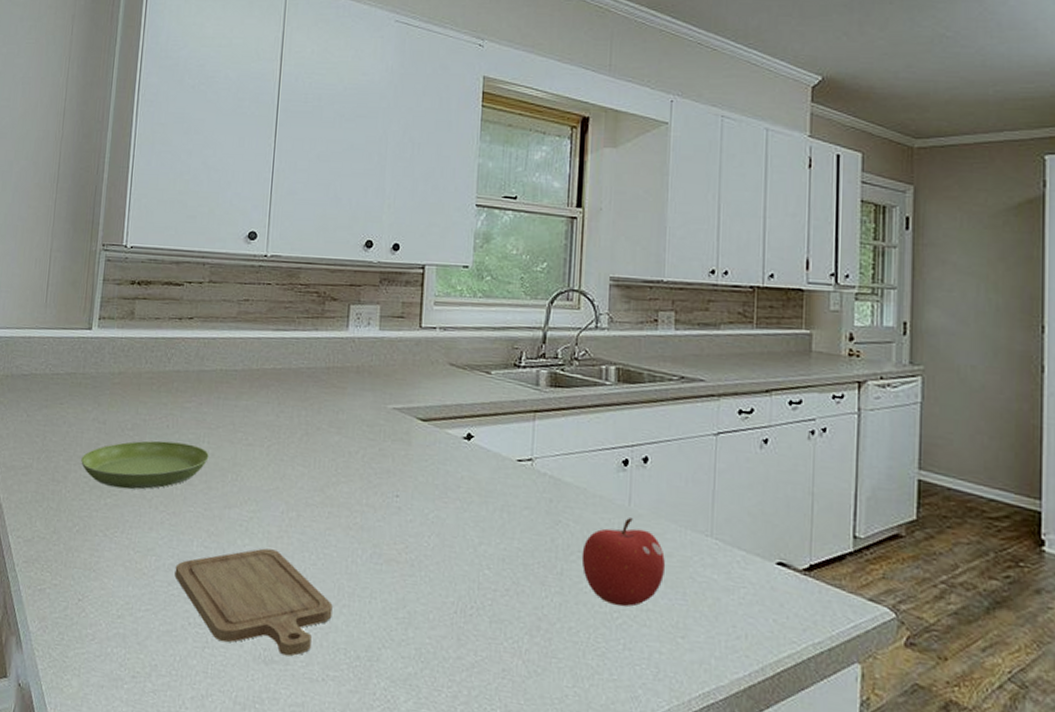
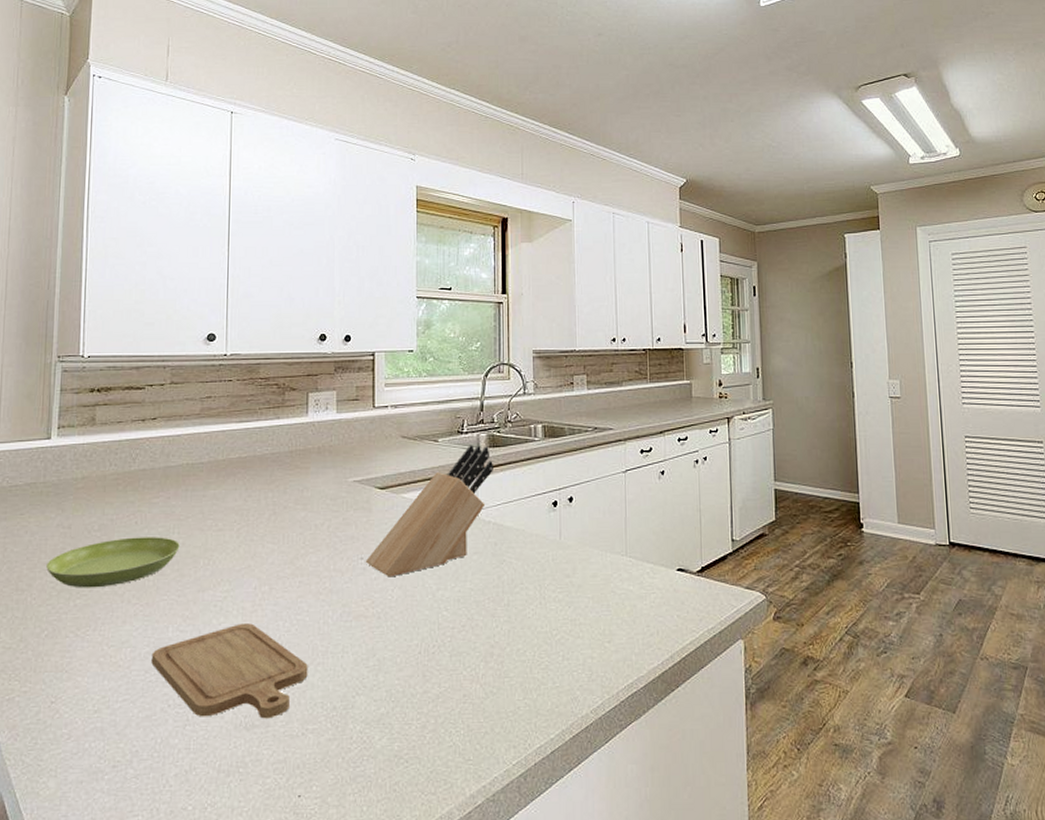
knife block: none [400,381,554,522] -> present [365,445,493,577]
fruit: present [581,518,666,607] -> none [524,550,592,625]

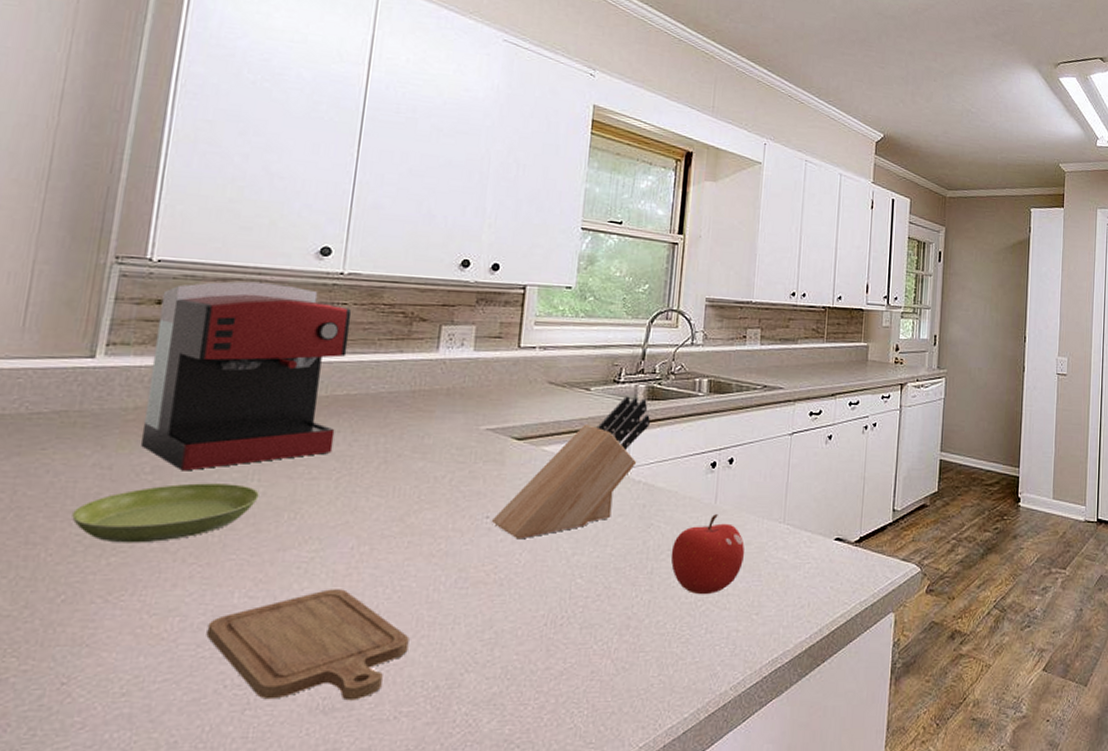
coffee maker: none [89,367,236,528] -> present [141,281,352,471]
fruit: none [524,550,592,625] -> present [670,514,745,595]

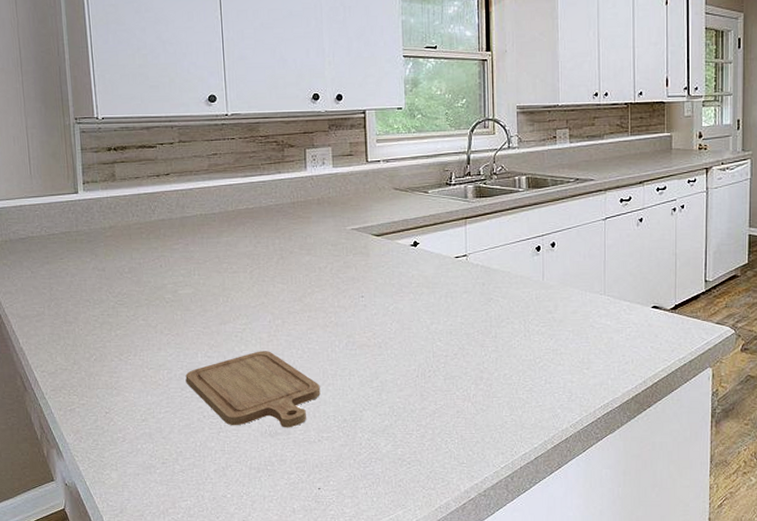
saucer: present [72,483,259,543] -> none [88,278,201,321]
coffee maker: present [141,281,352,471] -> none [110,127,244,270]
knife block: present [491,396,650,540] -> none [365,196,480,313]
fruit: present [670,514,745,595] -> none [510,289,573,354]

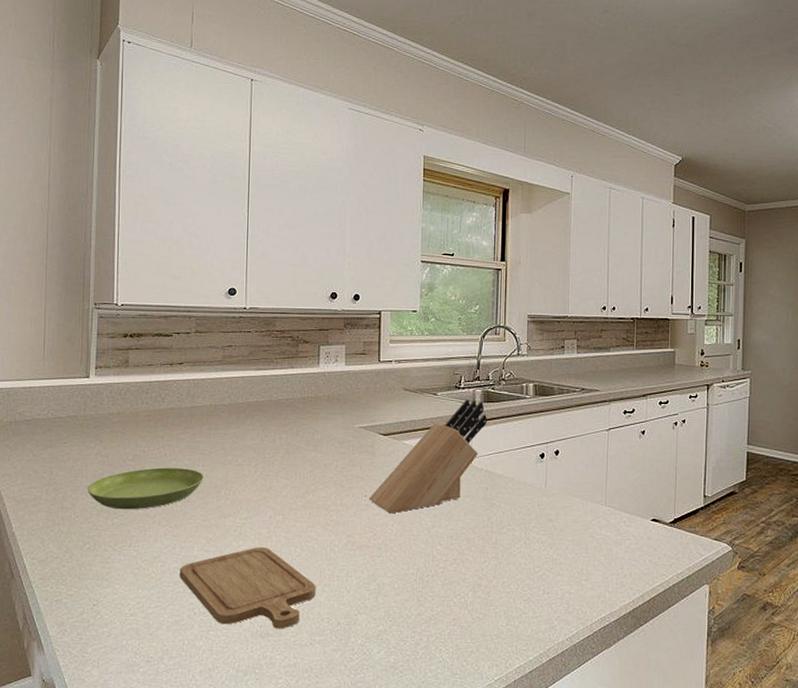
saucer: none [88,278,201,321] -> present [87,467,204,510]
knife block: none [365,196,480,313] -> present [368,399,487,514]

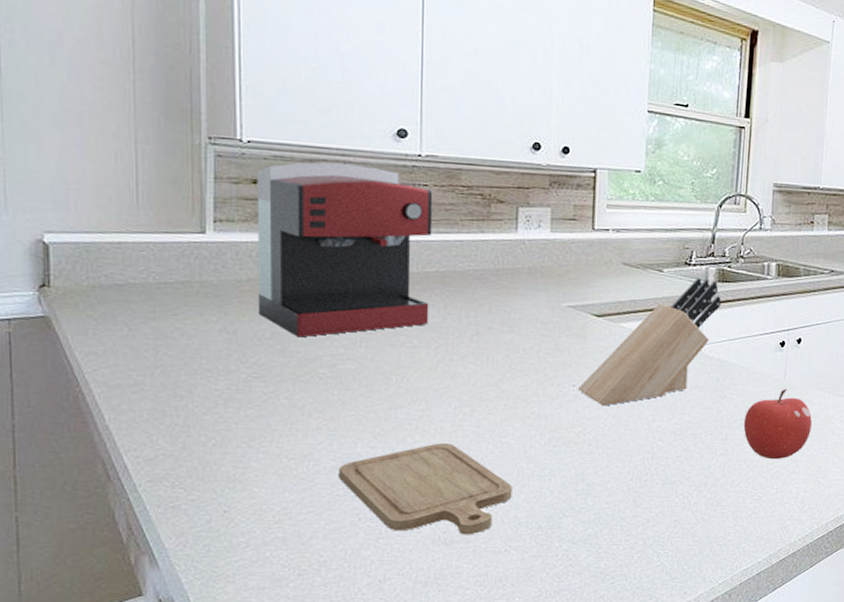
saucer: present [87,467,204,510] -> none [209,348,368,399]
coffee maker: none [124,317,255,459] -> present [257,162,433,338]
fruit: none [511,497,573,563] -> present [743,389,813,460]

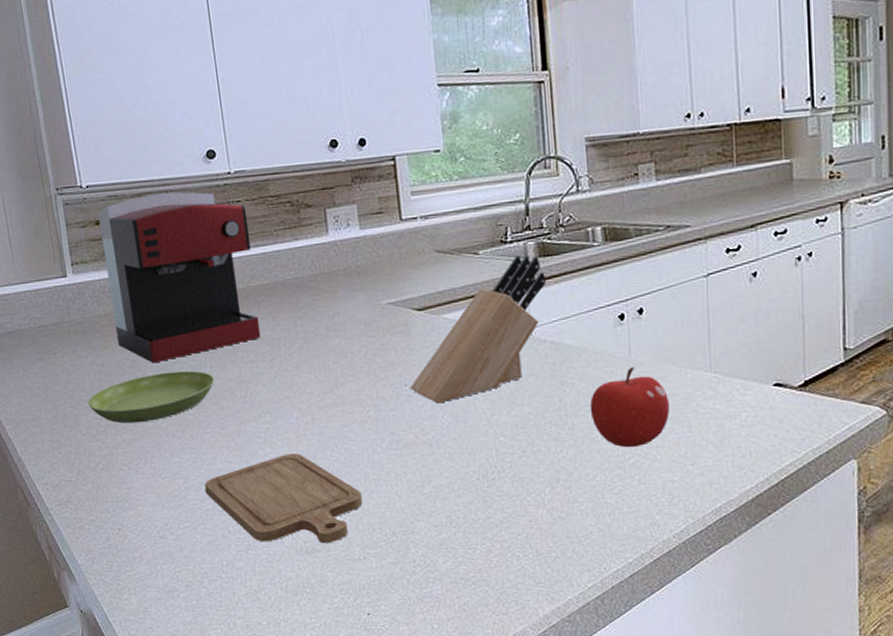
saucer: none [209,348,368,399] -> present [88,371,214,424]

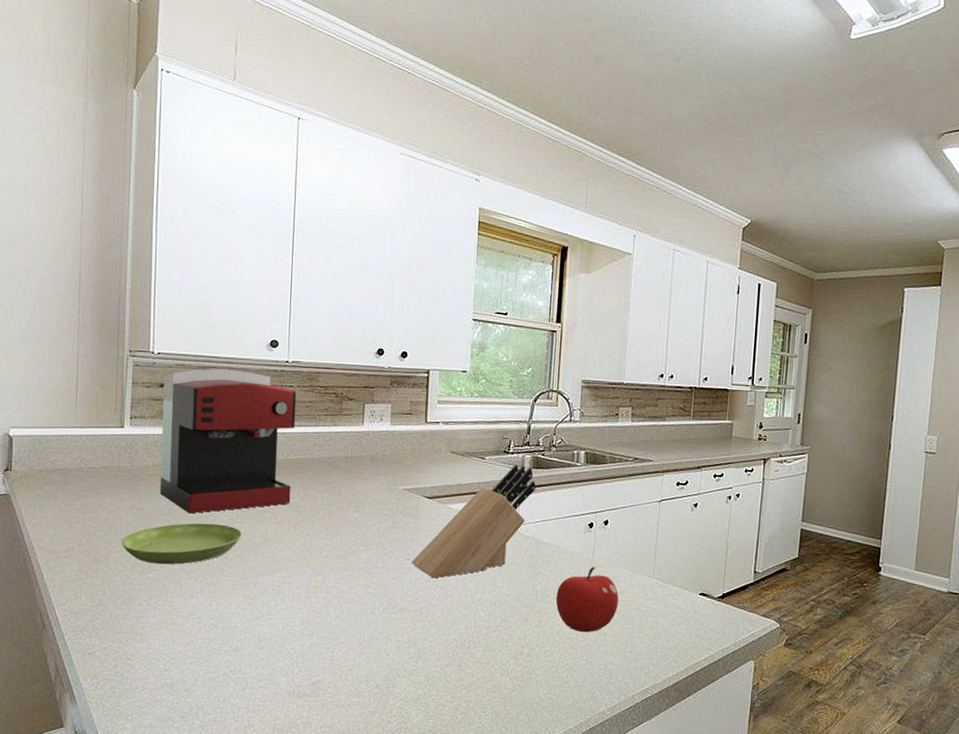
chopping board: present [204,453,363,544] -> none [215,607,355,690]

